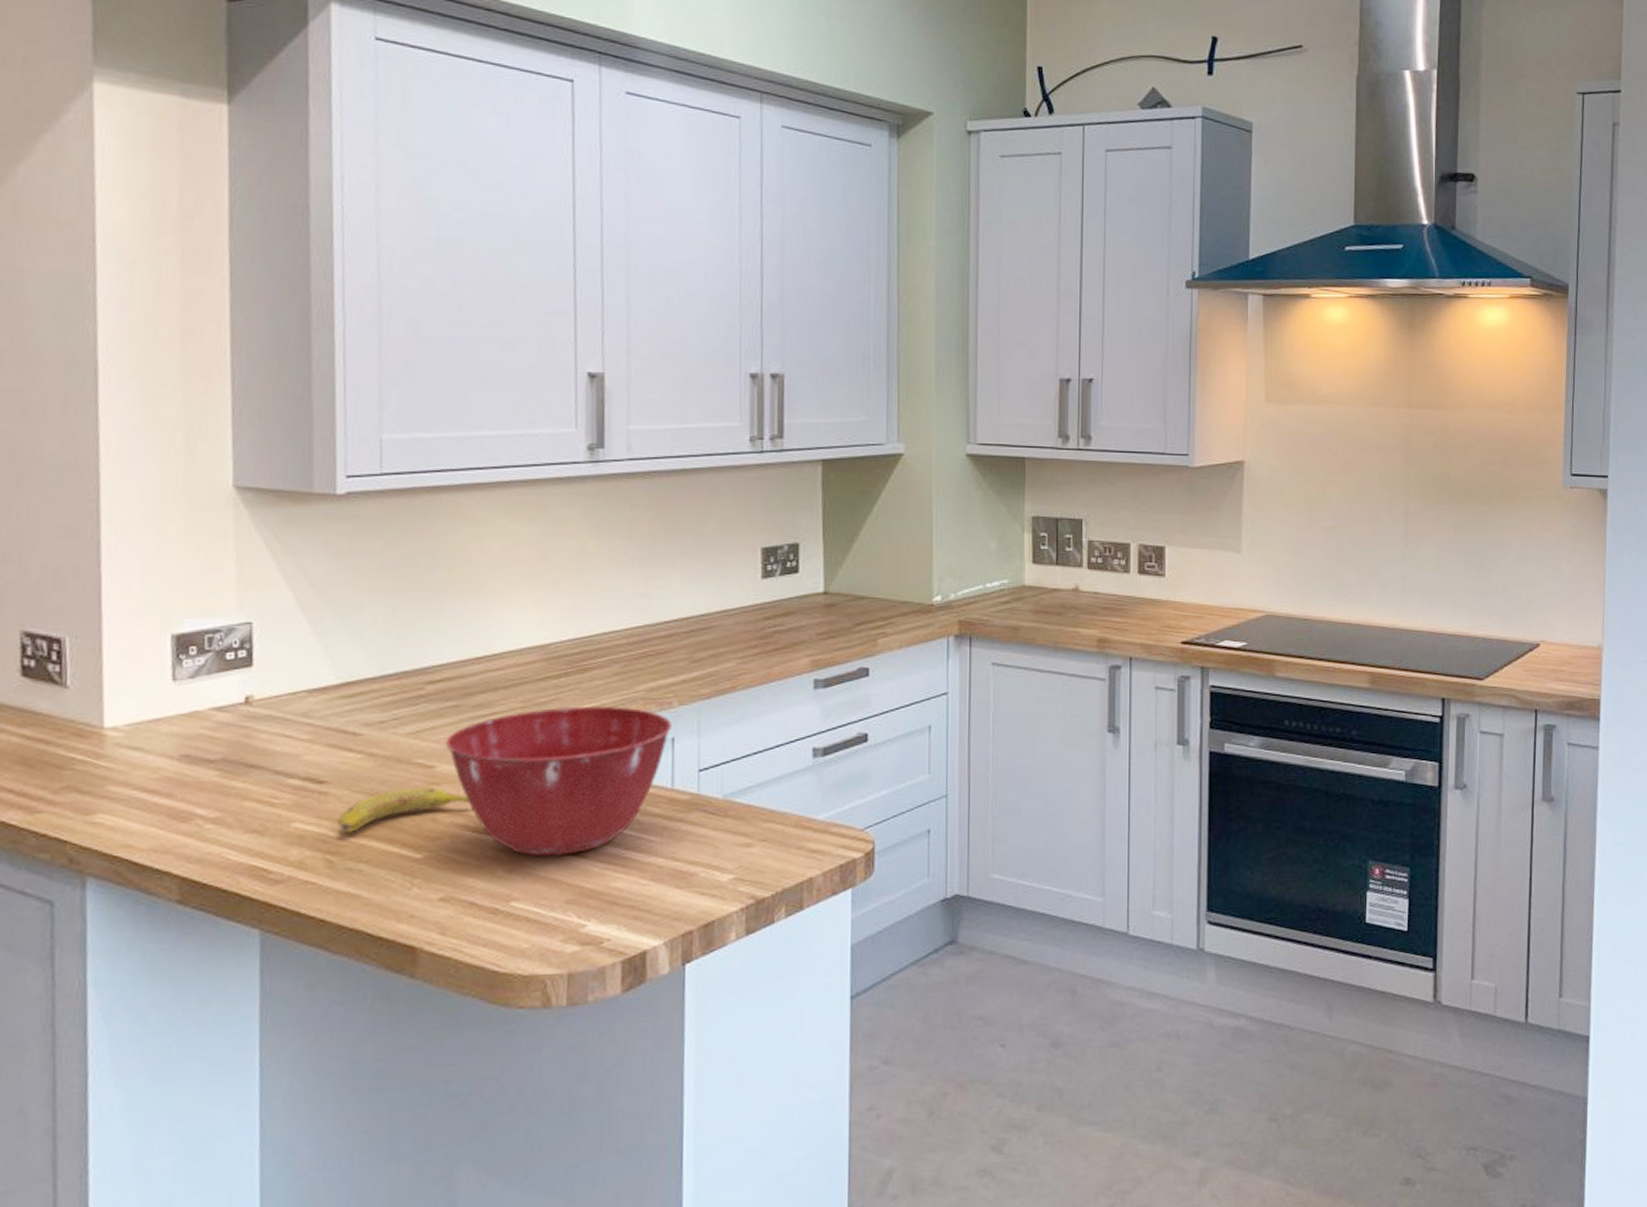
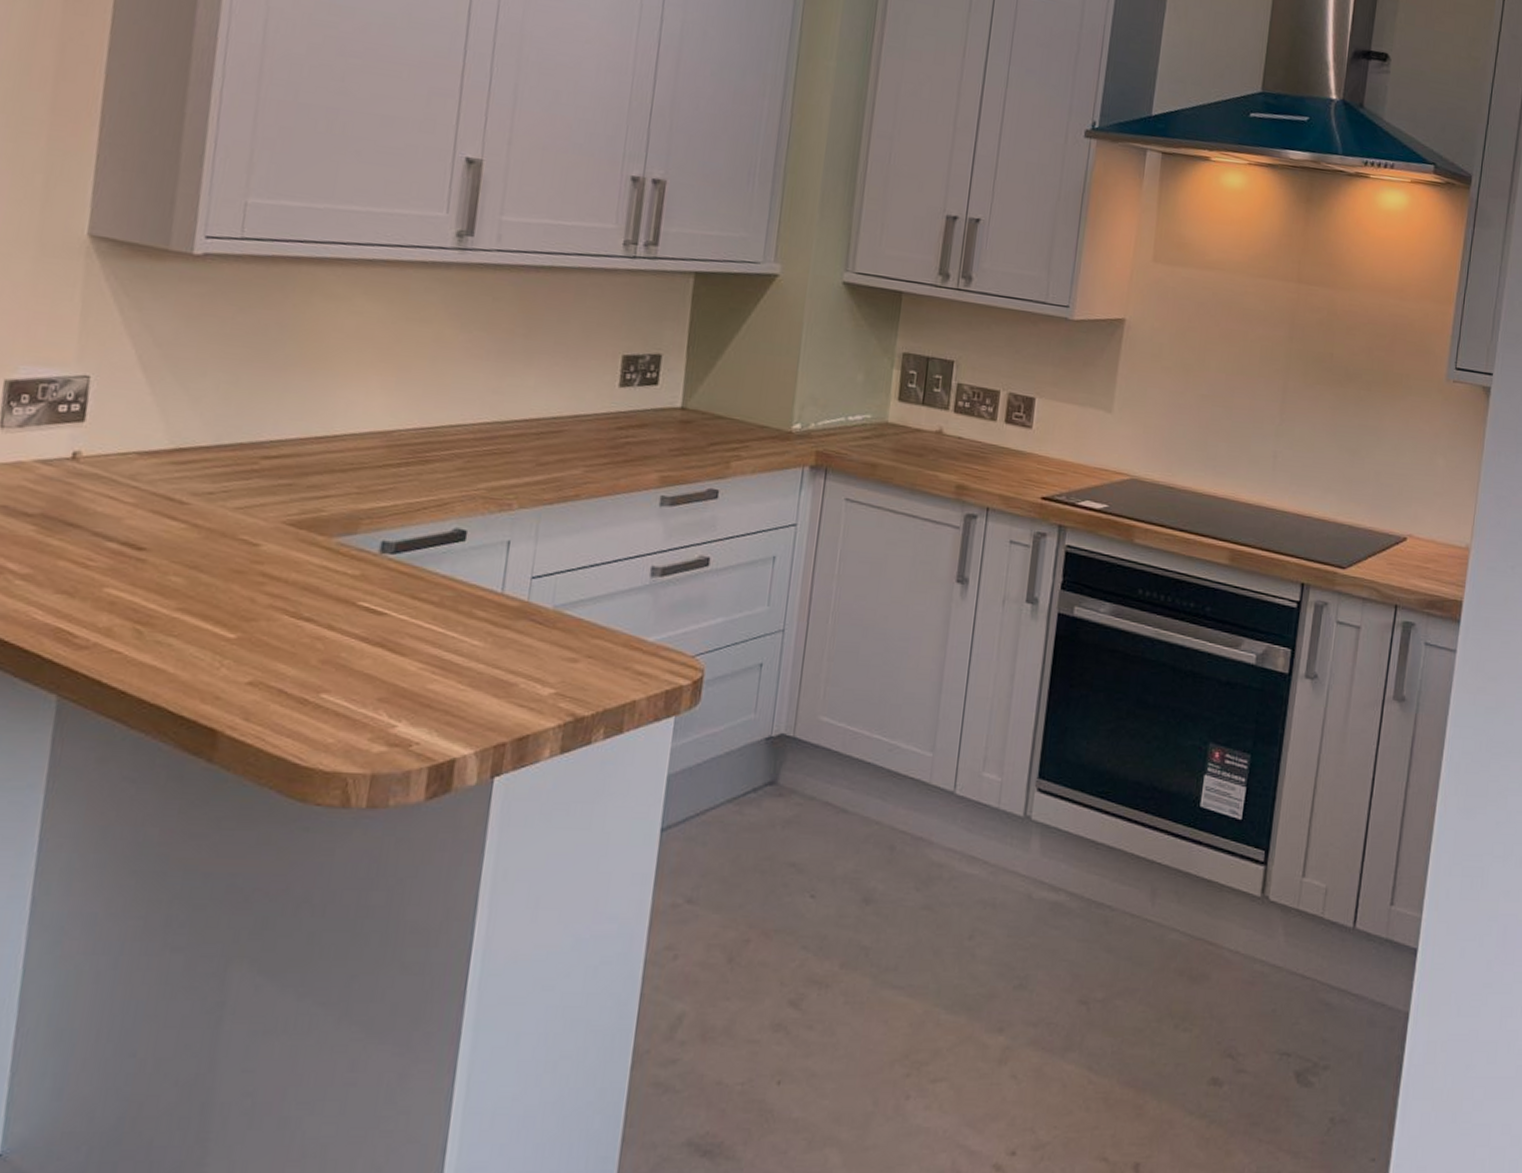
fruit: present [338,787,469,833] -> none [152,563,291,604]
mixing bowl: present [445,707,672,857] -> none [273,497,510,651]

